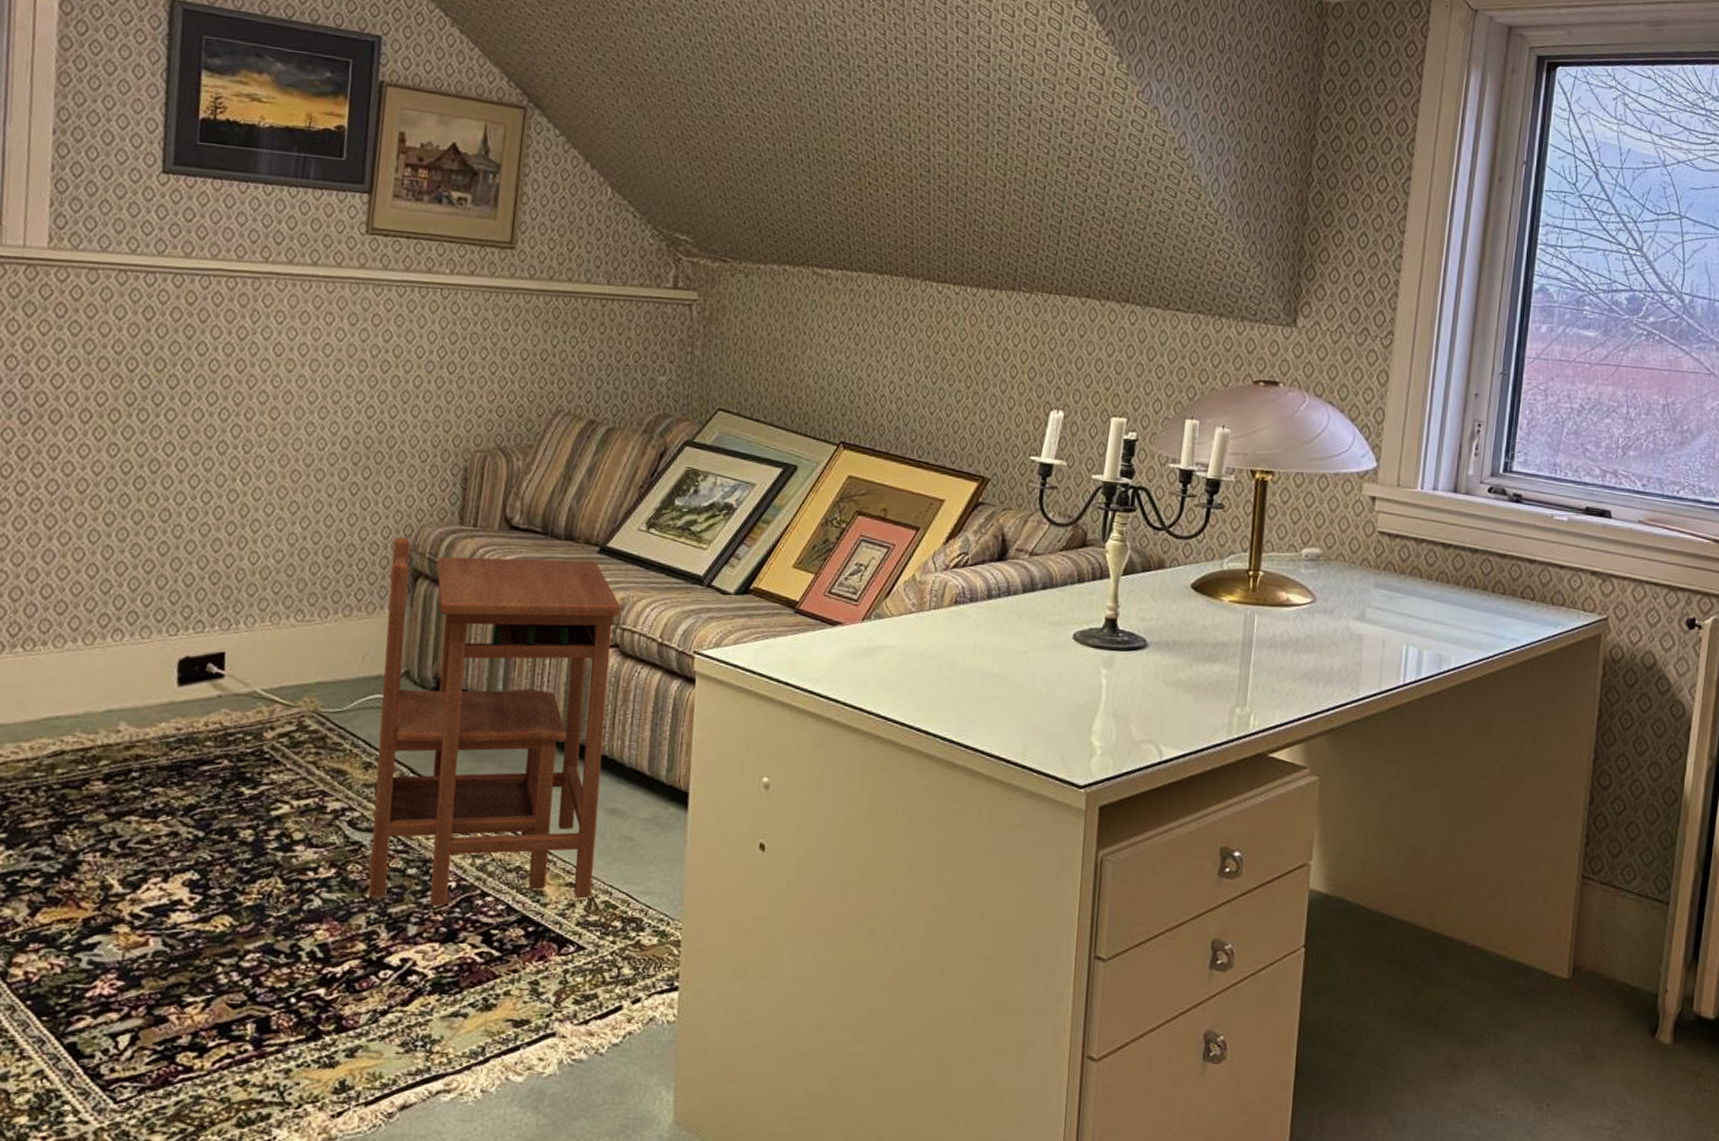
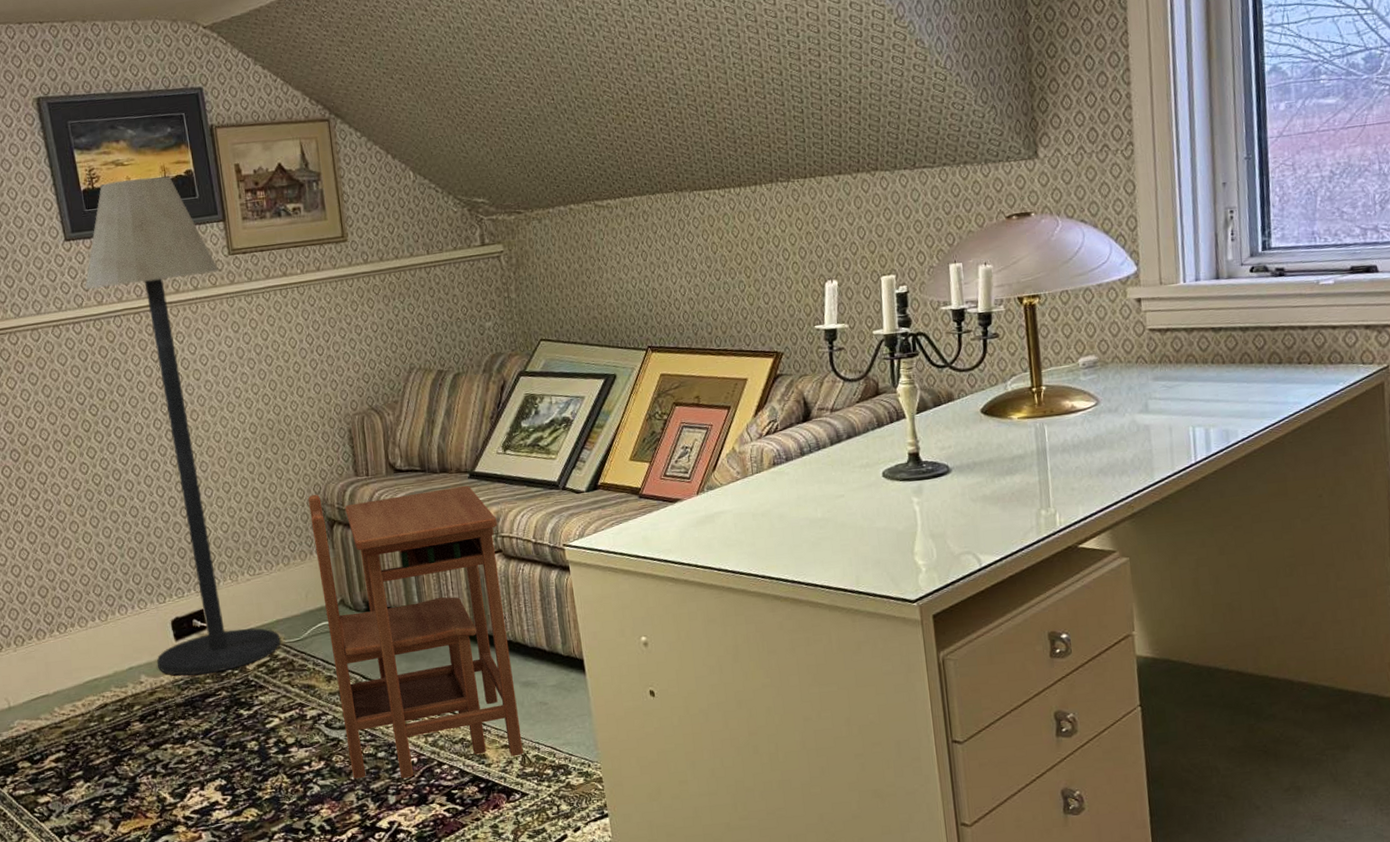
floor lamp: none [145,117,350,735] -> present [84,176,281,676]

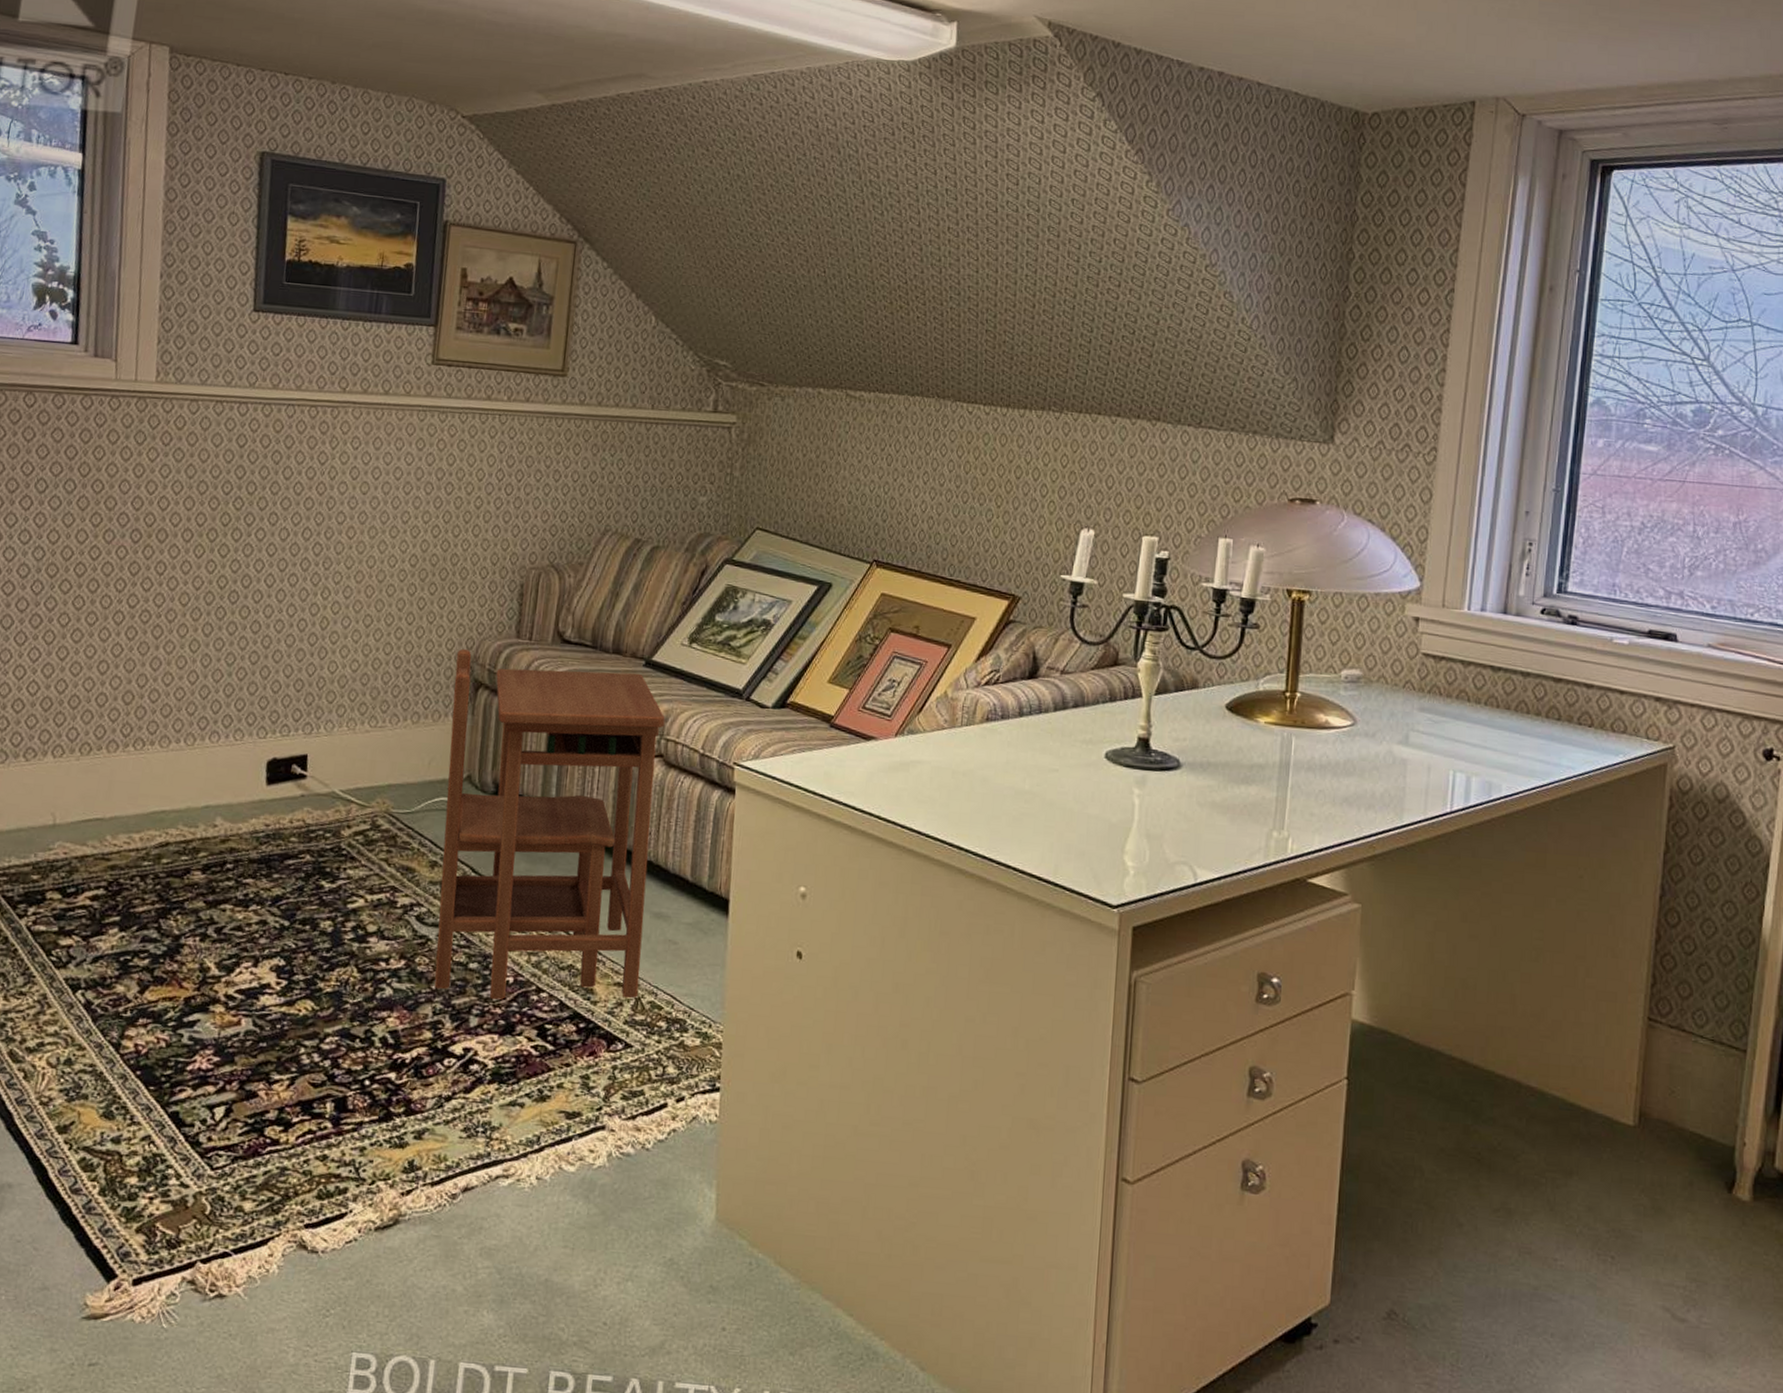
floor lamp: present [84,176,281,676] -> none [238,258,418,831]

